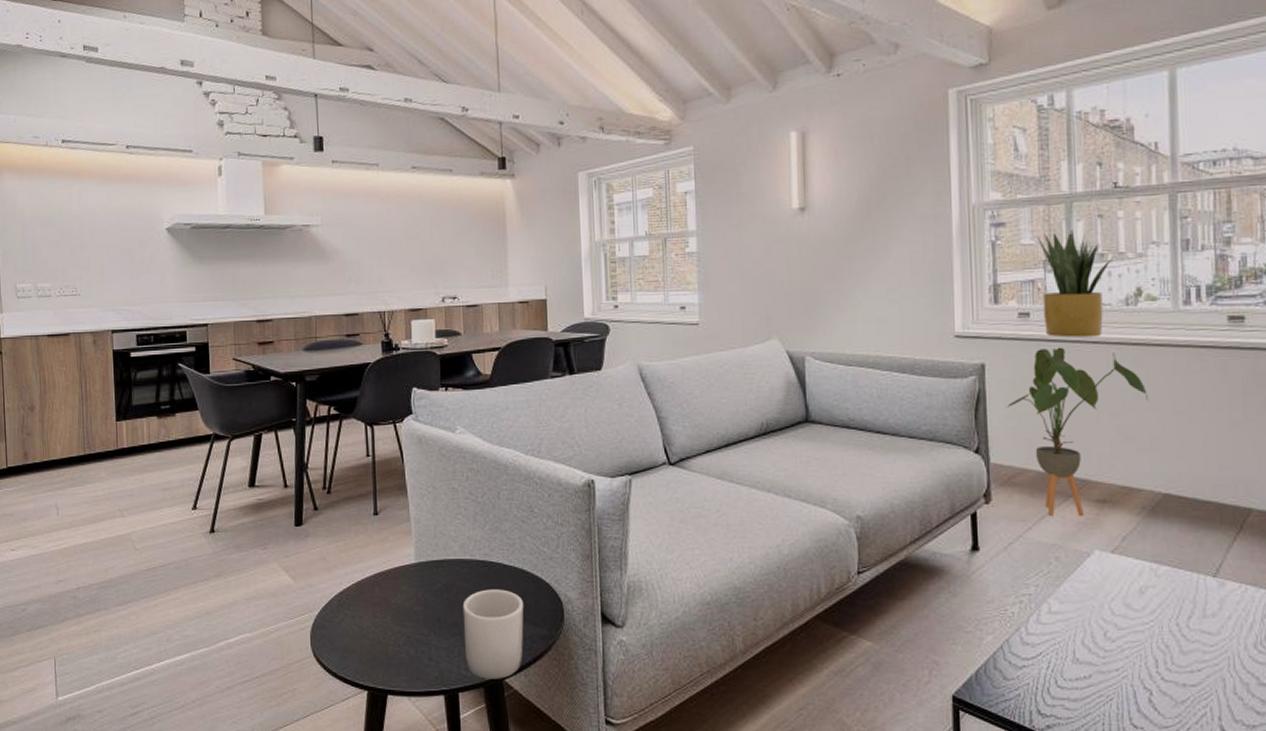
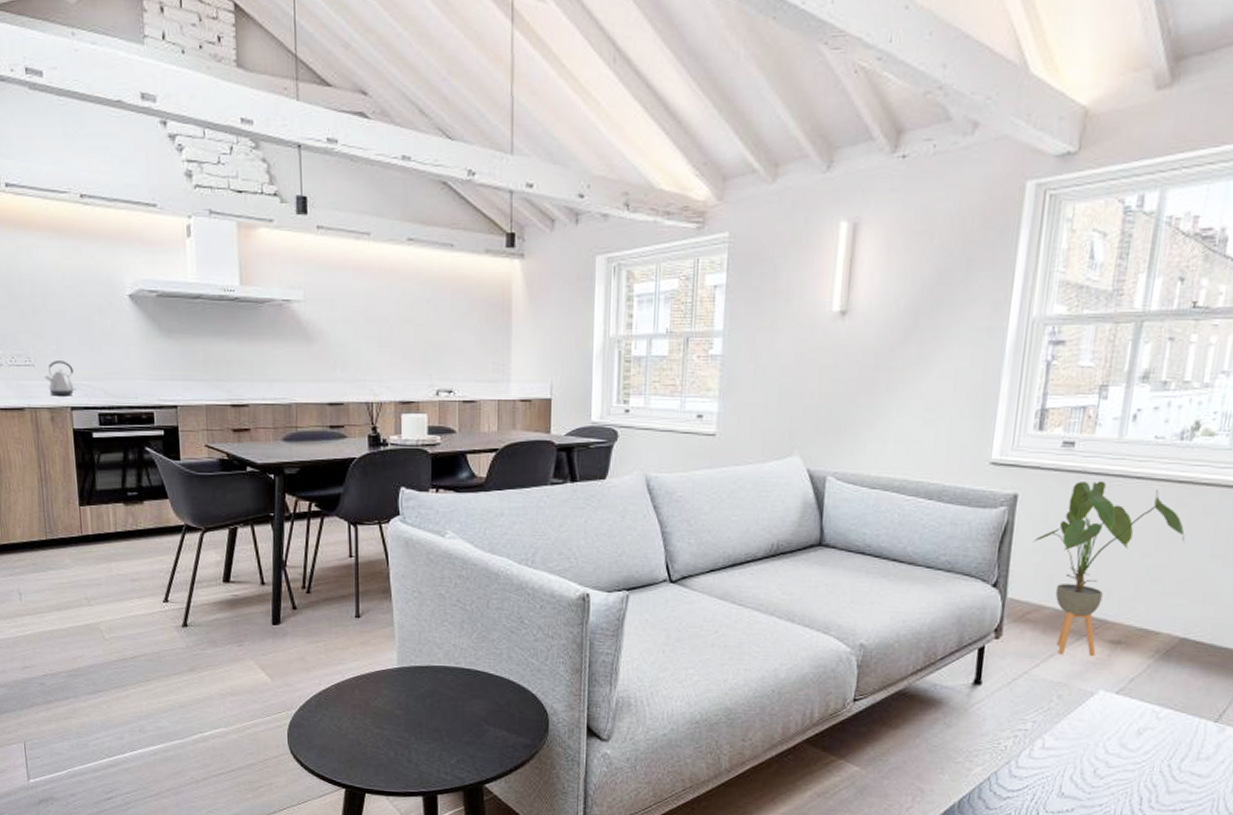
kettle: none [88,289,117,321] -> present [44,361,77,396]
mug: present [462,589,524,679] -> none [445,697,509,784]
planter: present [1036,230,1112,338] -> none [1088,353,1175,472]

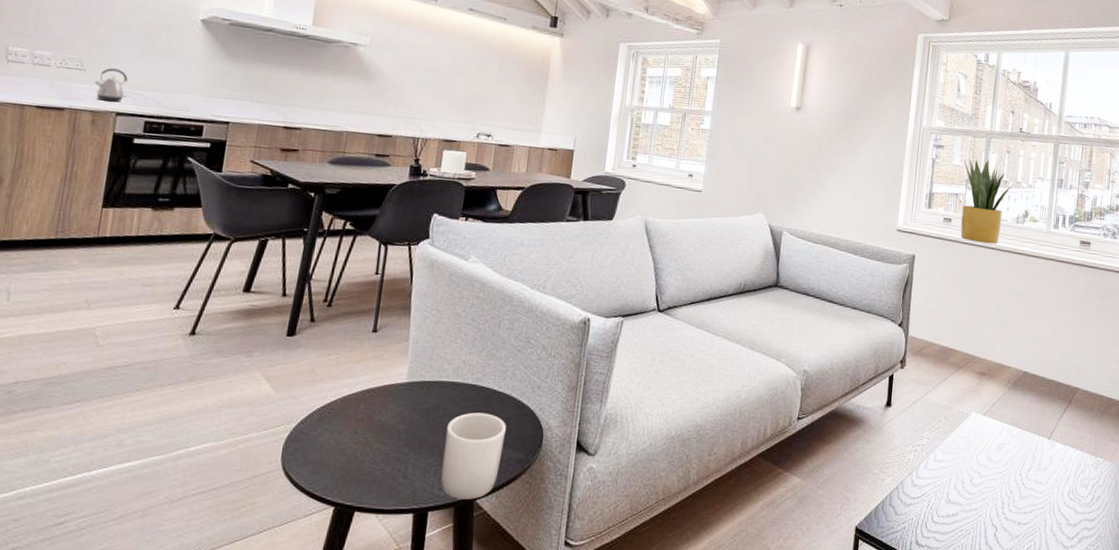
mug: none [445,697,509,784] -> present [440,412,507,500]
house plant: present [1033,480,1185,657] -> none [926,248,1023,385]
planter: none [1088,353,1175,472] -> present [960,159,1012,244]

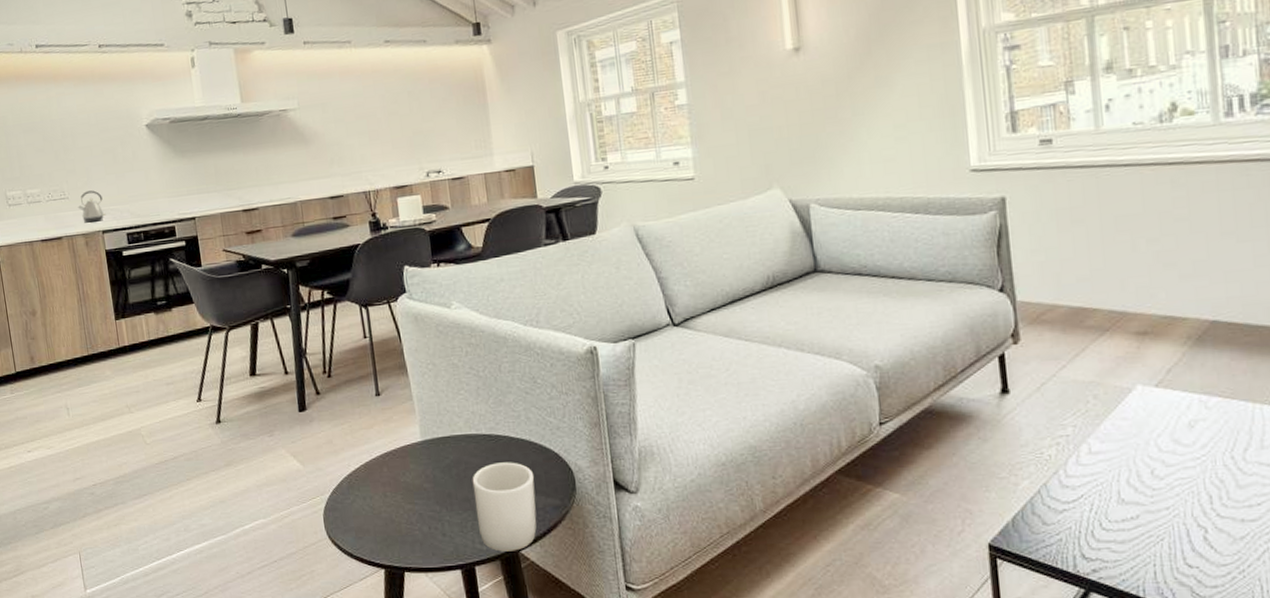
planter: present [960,159,1012,244] -> none [1055,46,1142,163]

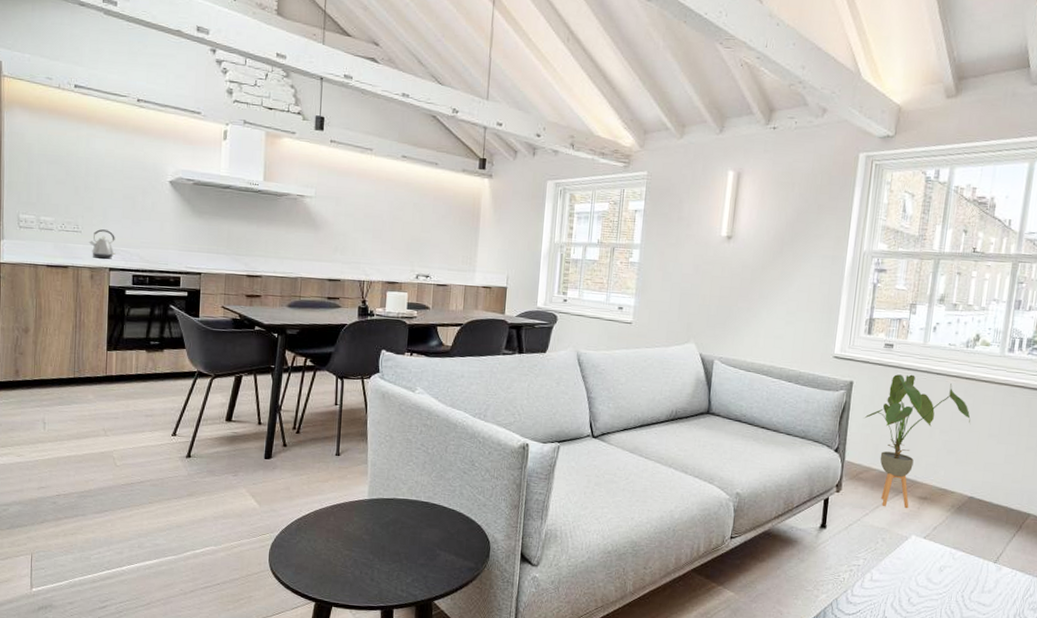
mug: present [472,462,537,552] -> none [402,526,458,601]
house plant: none [1031,173,1189,354] -> present [864,374,971,509]

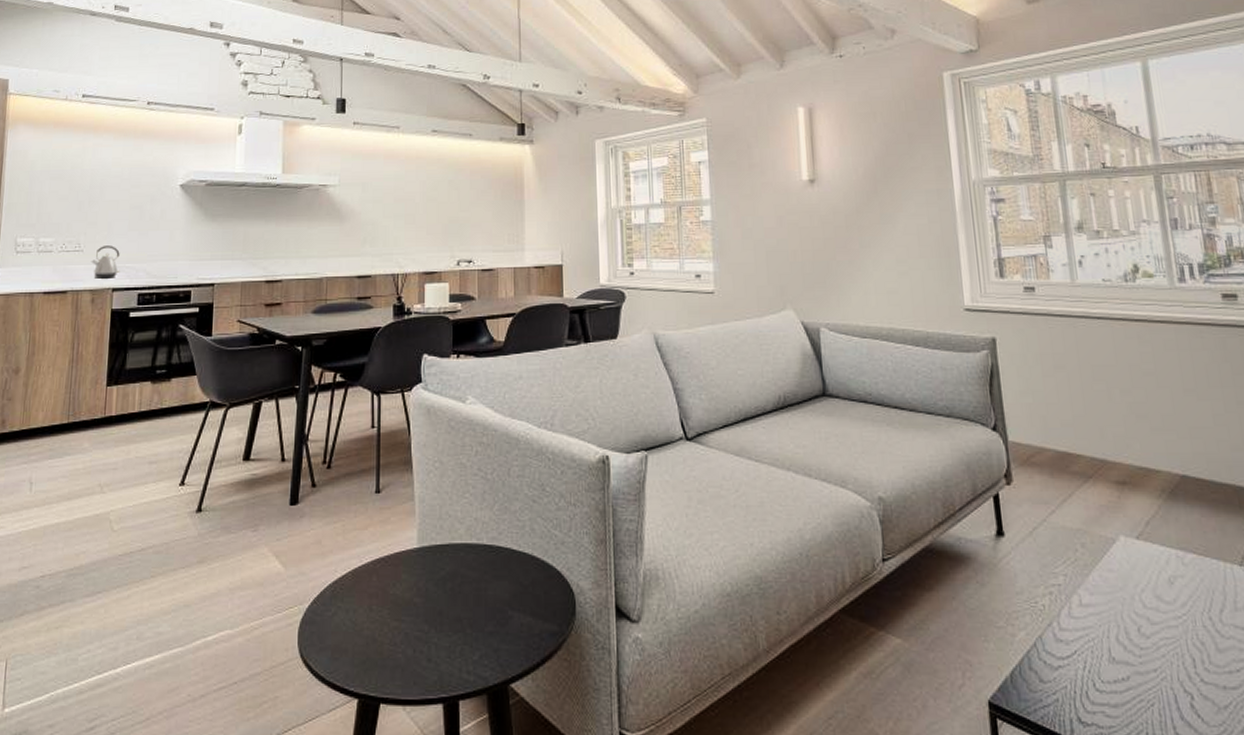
house plant: present [864,374,971,509] -> none [1019,322,1155,500]

